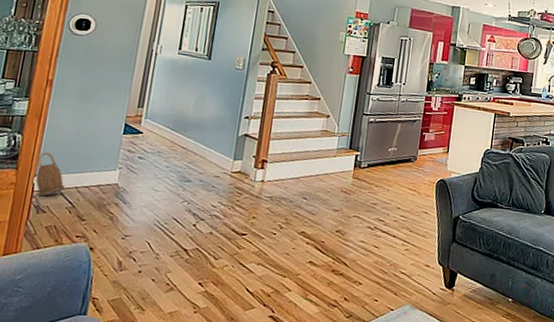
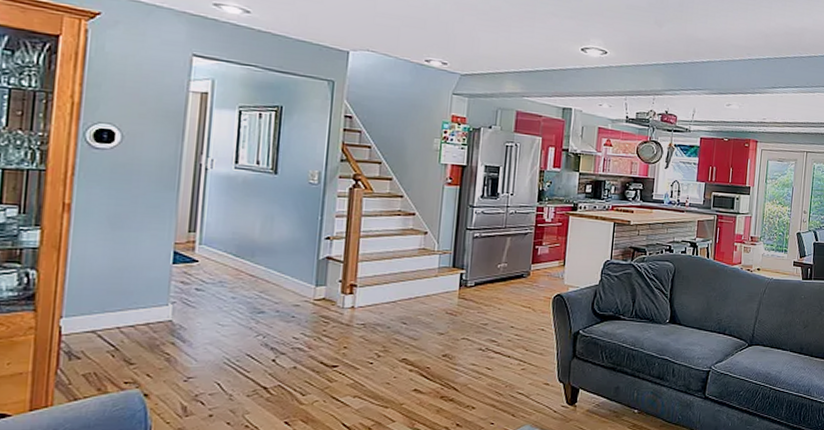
basket: present [35,152,65,197] -> none [62,289,103,341]

